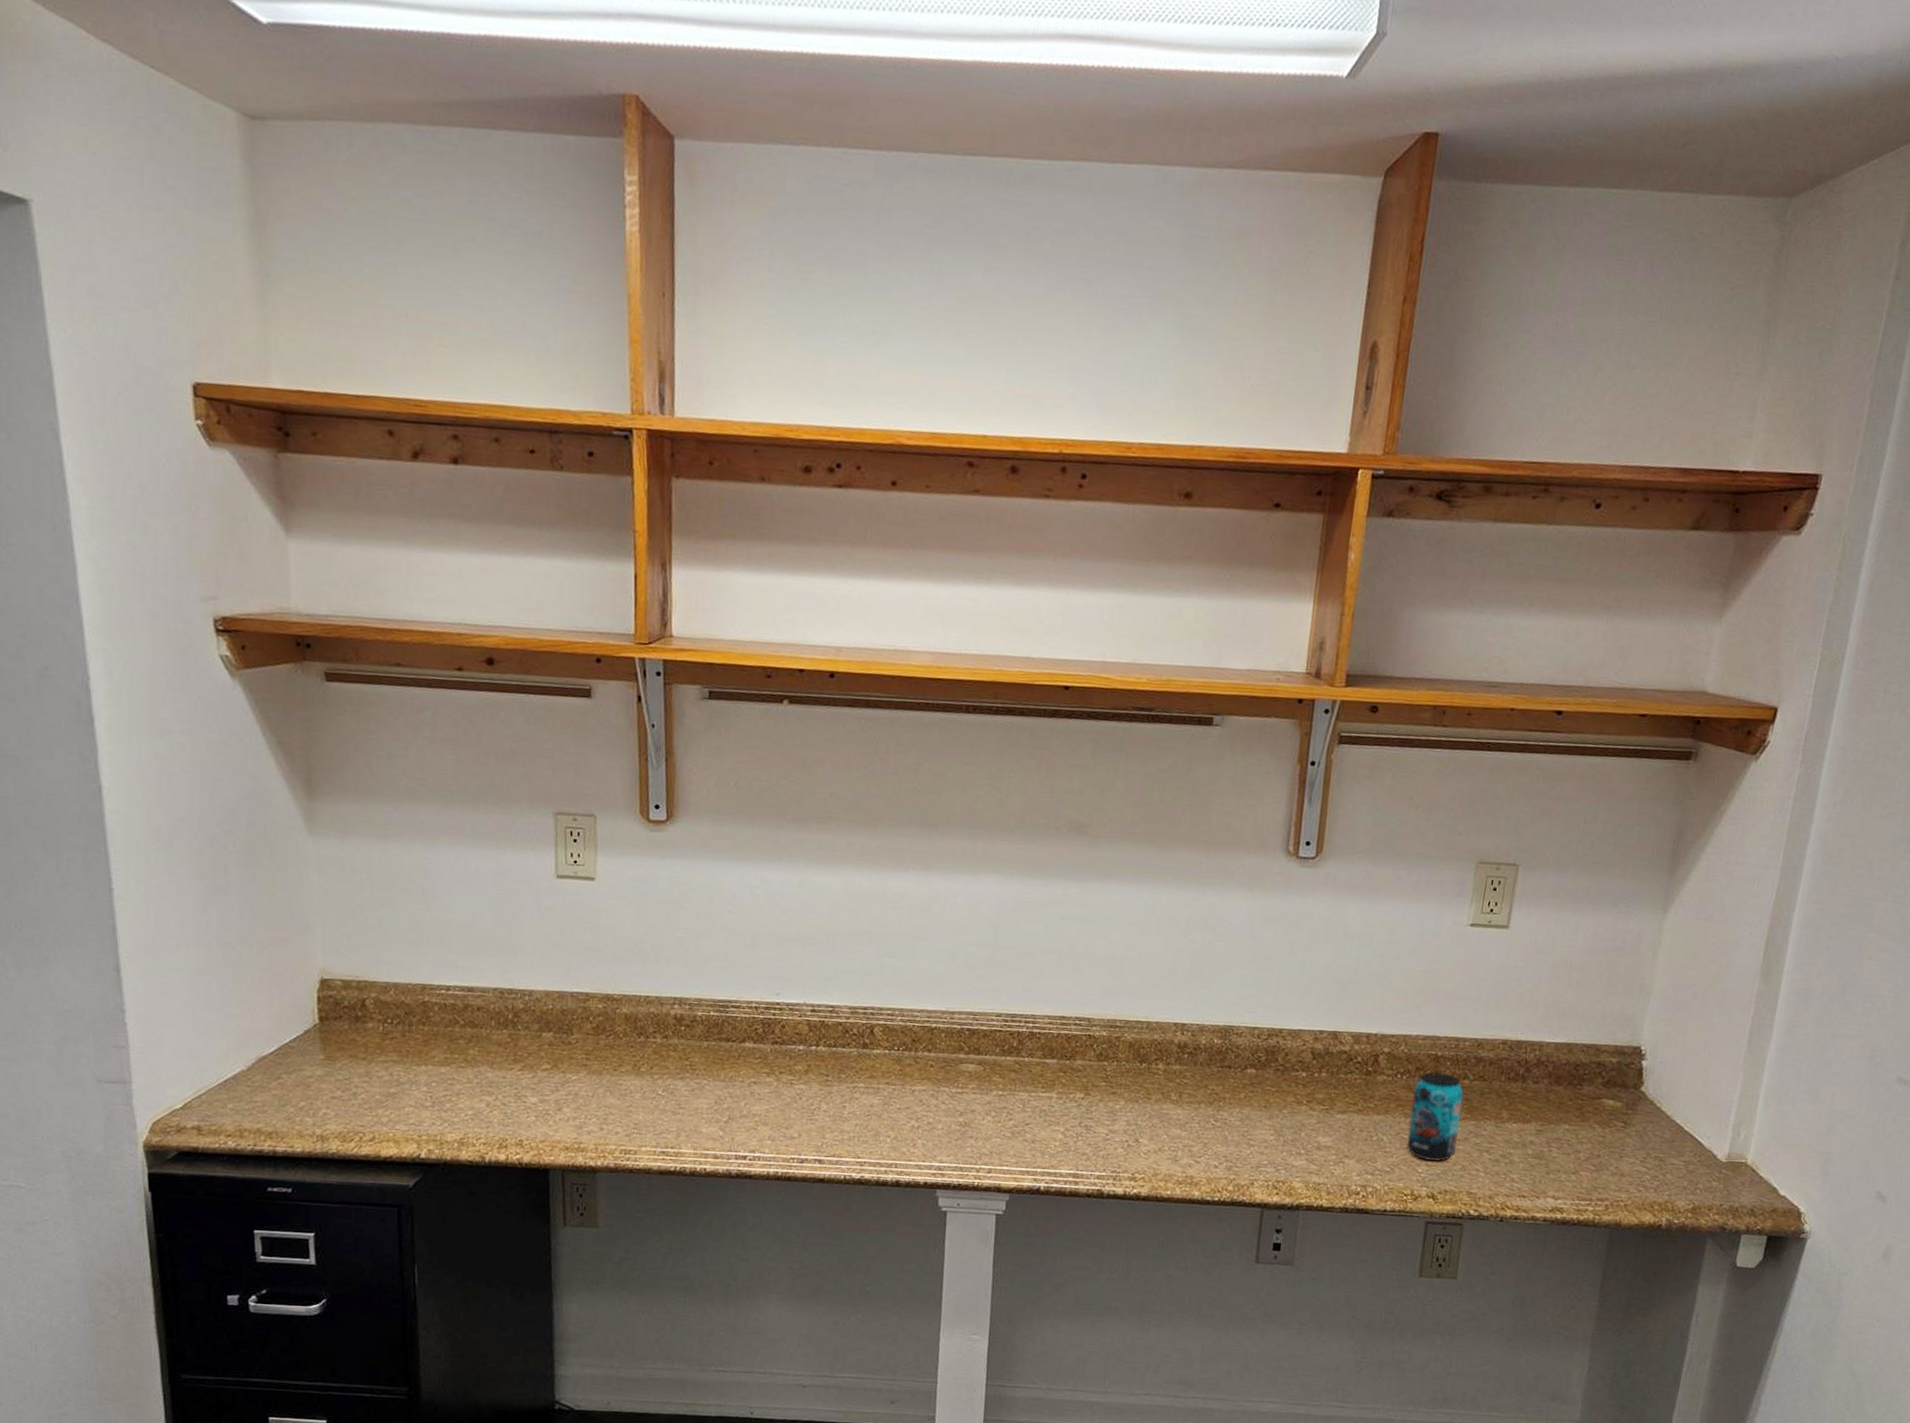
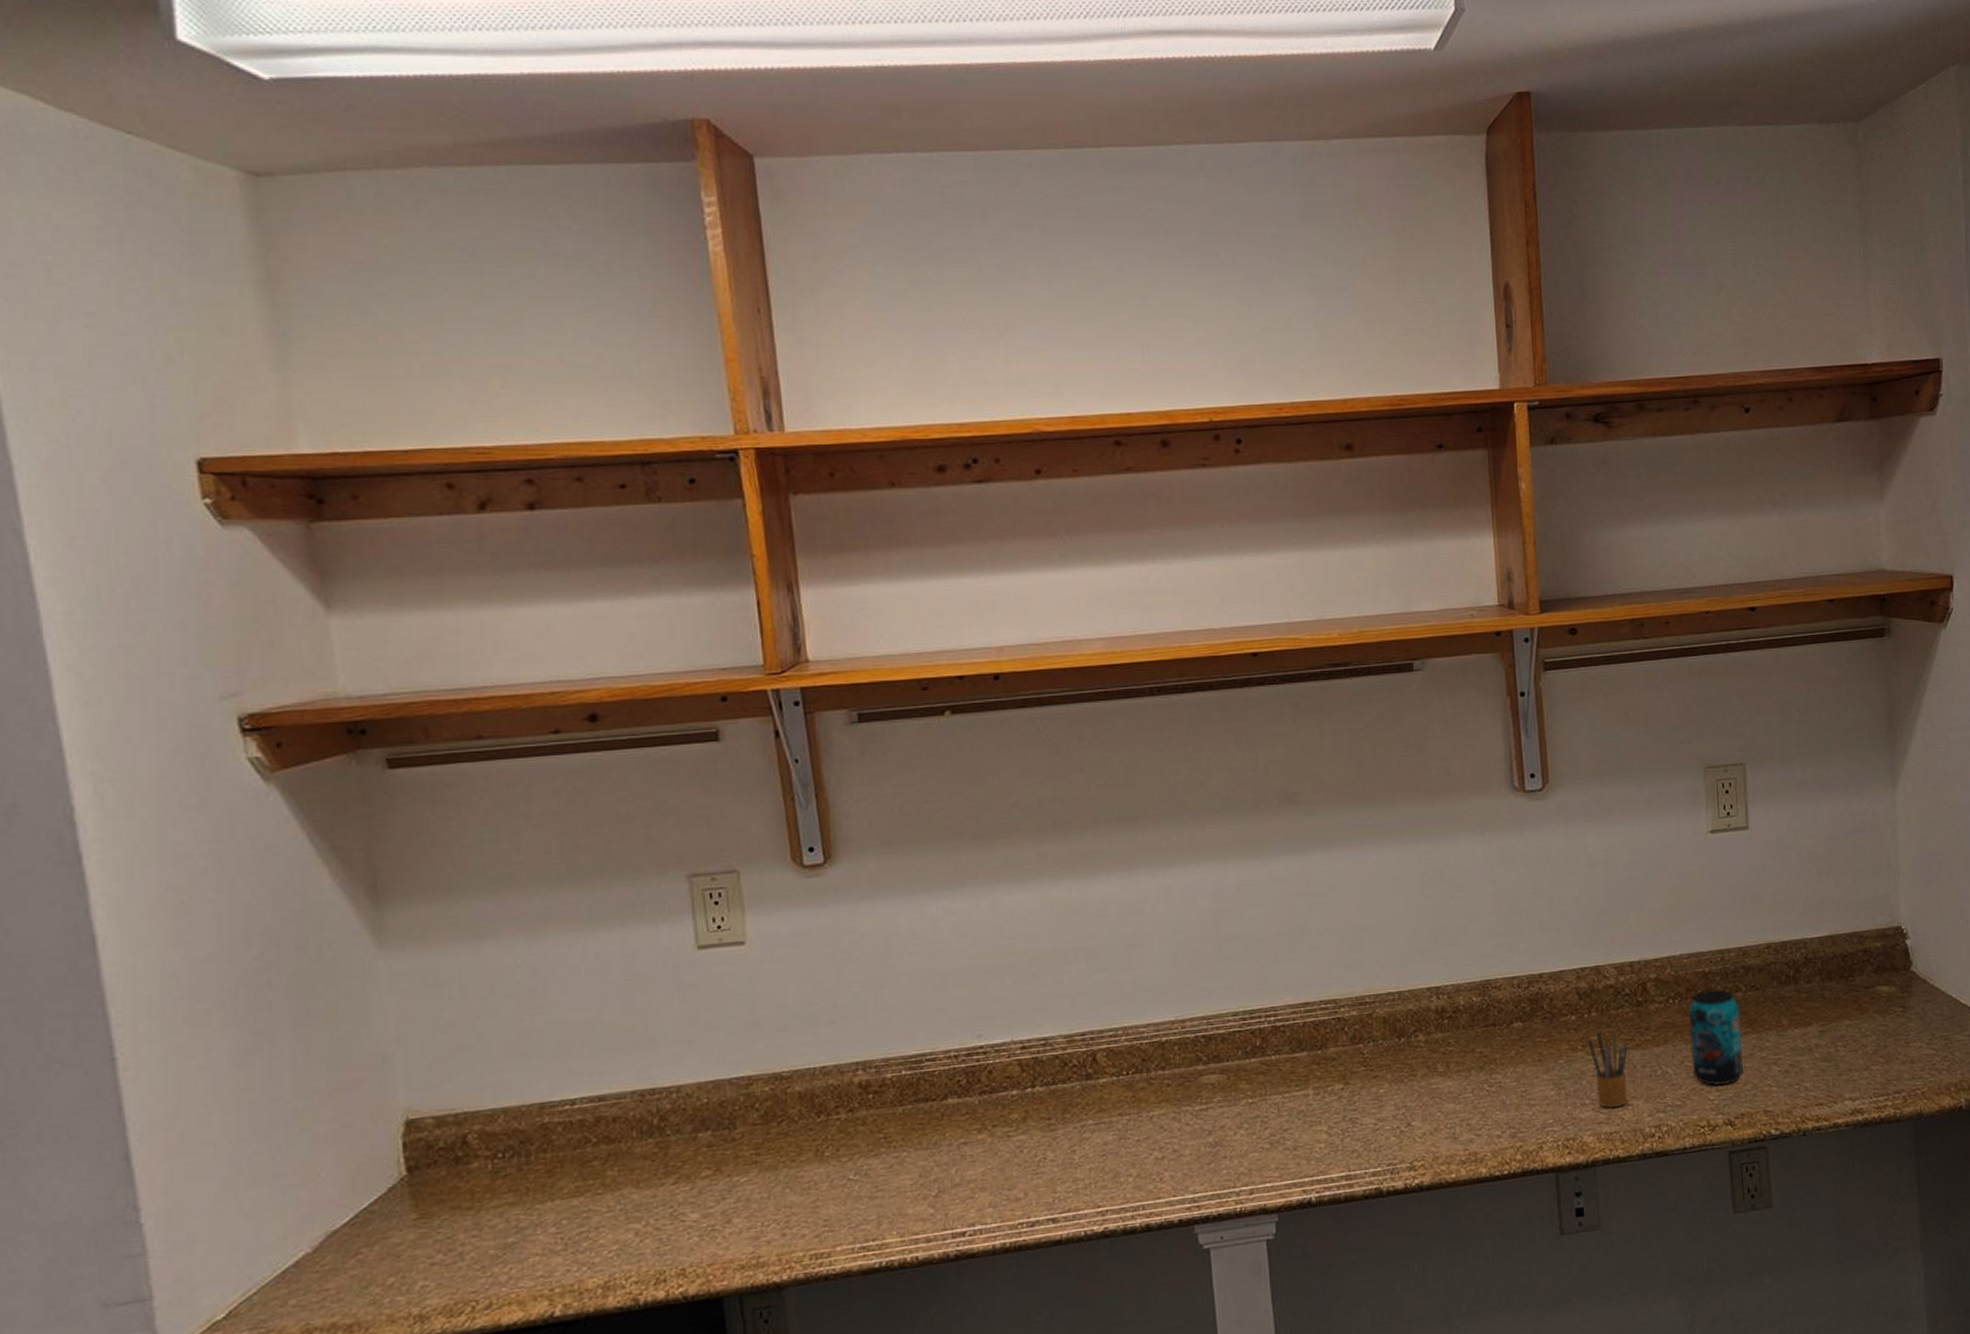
pencil box: none [1312,1087,1351,1162] -> present [1587,1027,1629,1108]

